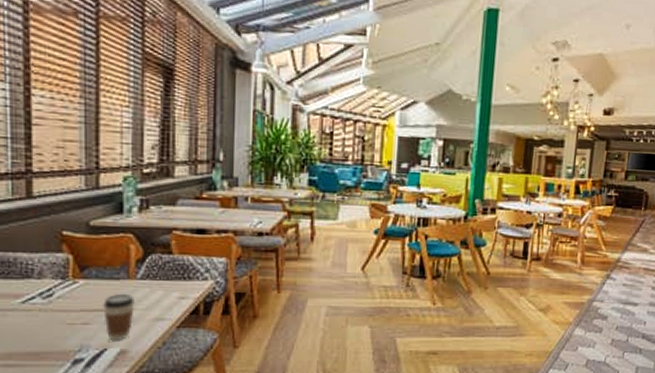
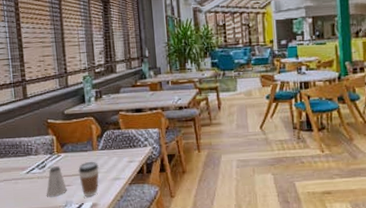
saltshaker: none [51,296,83,338] -> present [46,166,67,197]

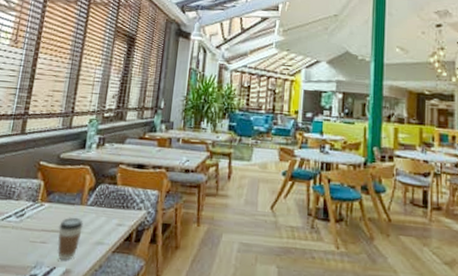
saltshaker: present [46,166,67,197] -> none [17,217,42,254]

